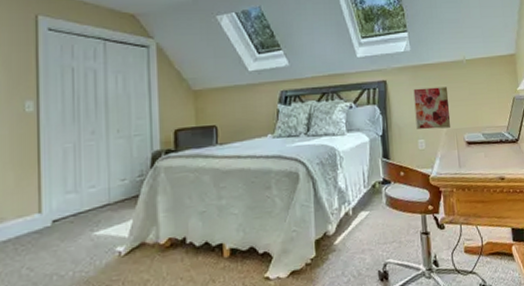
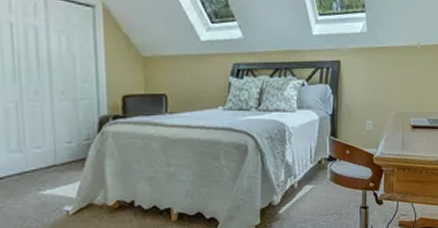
wall art: present [413,86,450,130] -> none [365,71,400,112]

